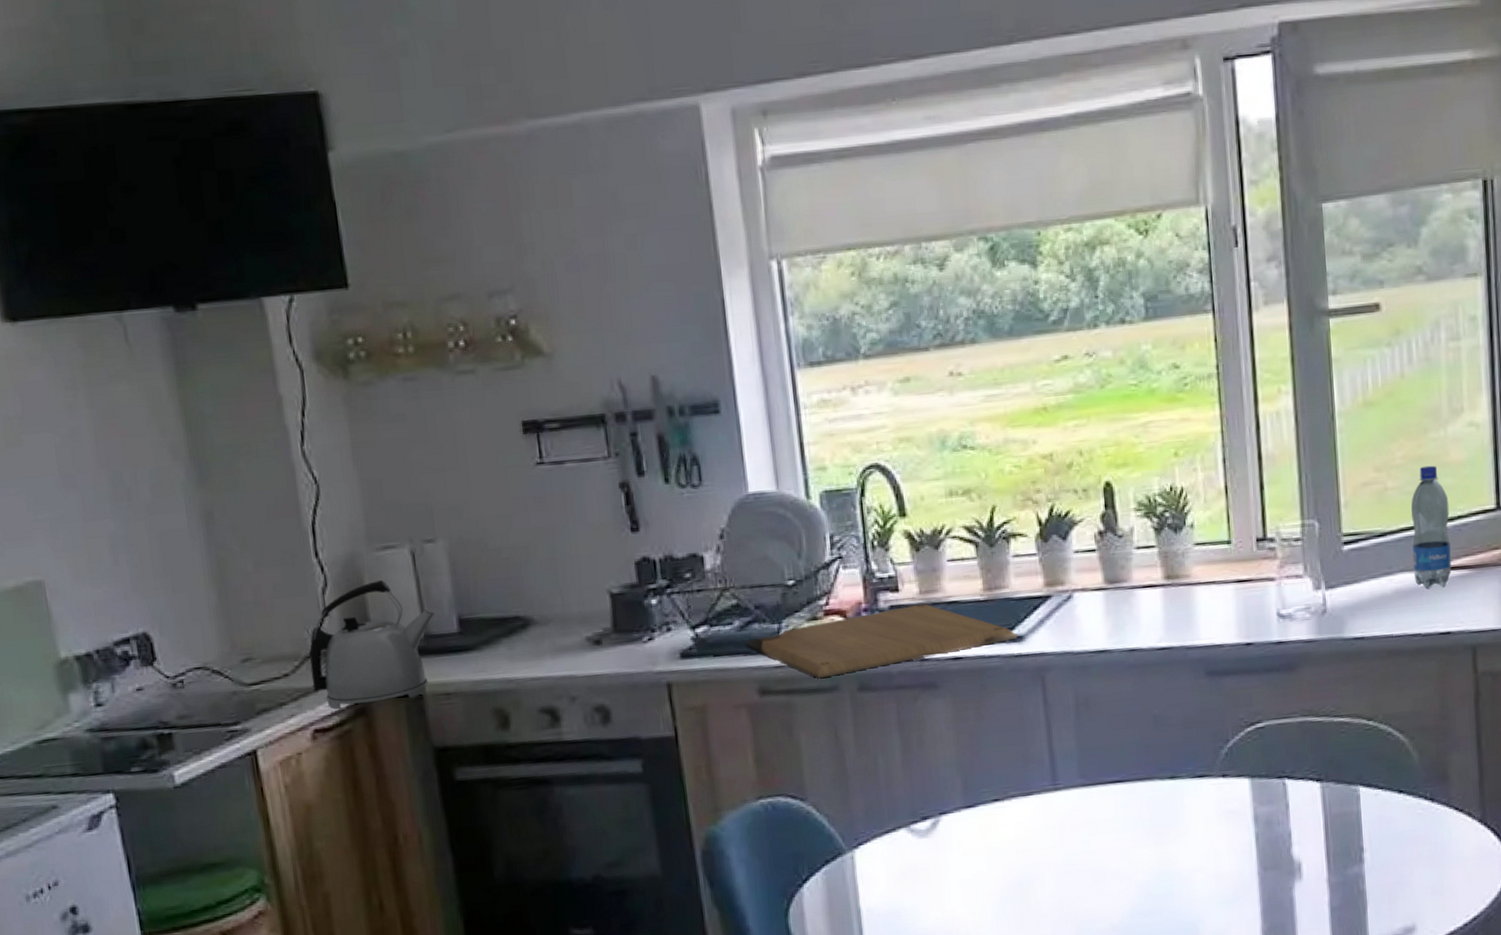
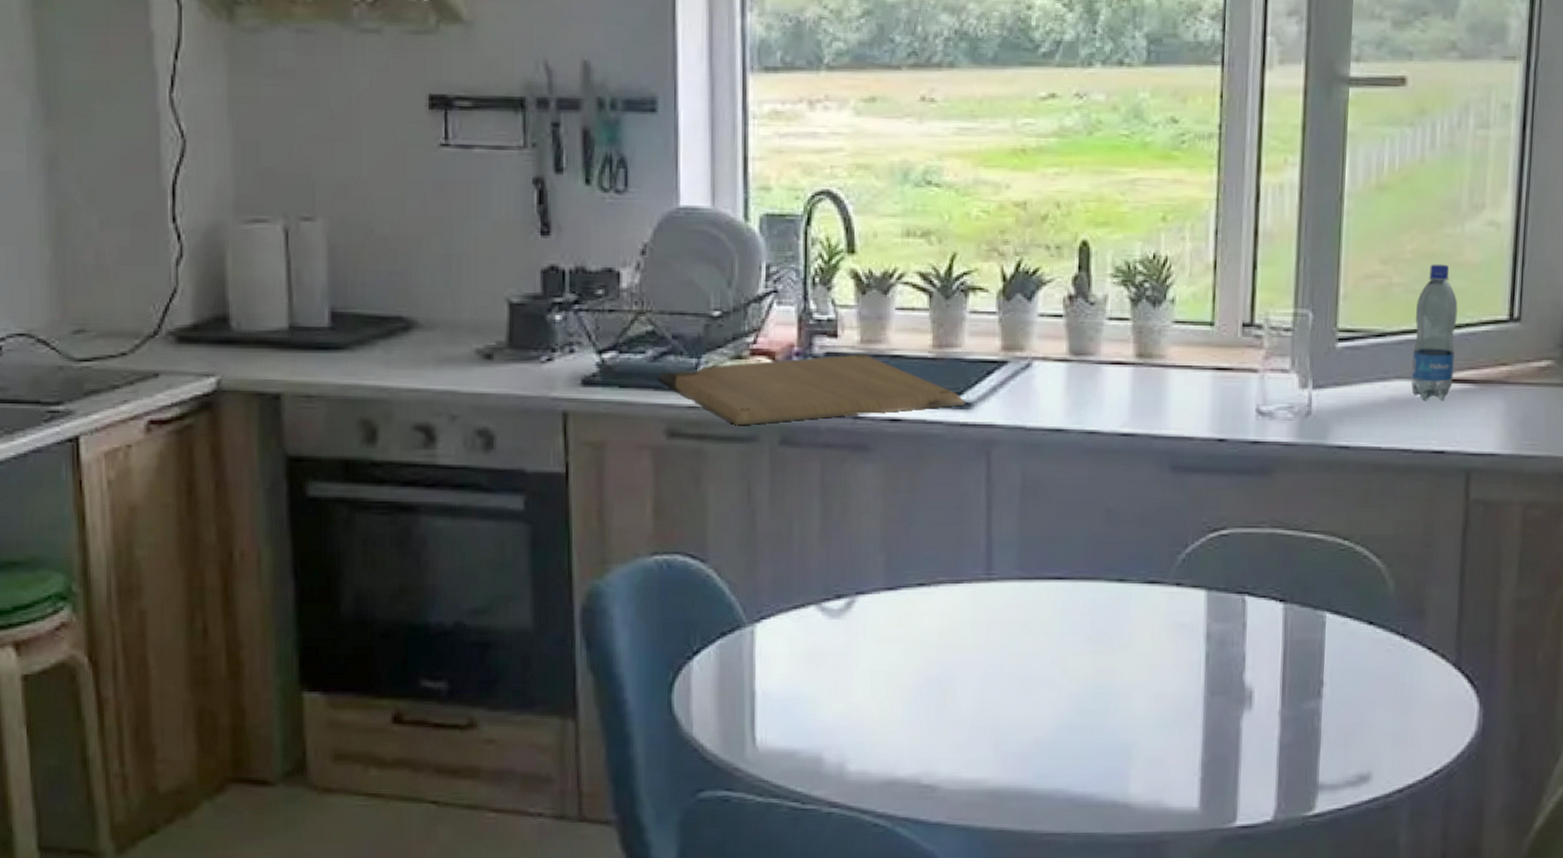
kettle: present [309,580,435,709] -> none [153,257,305,400]

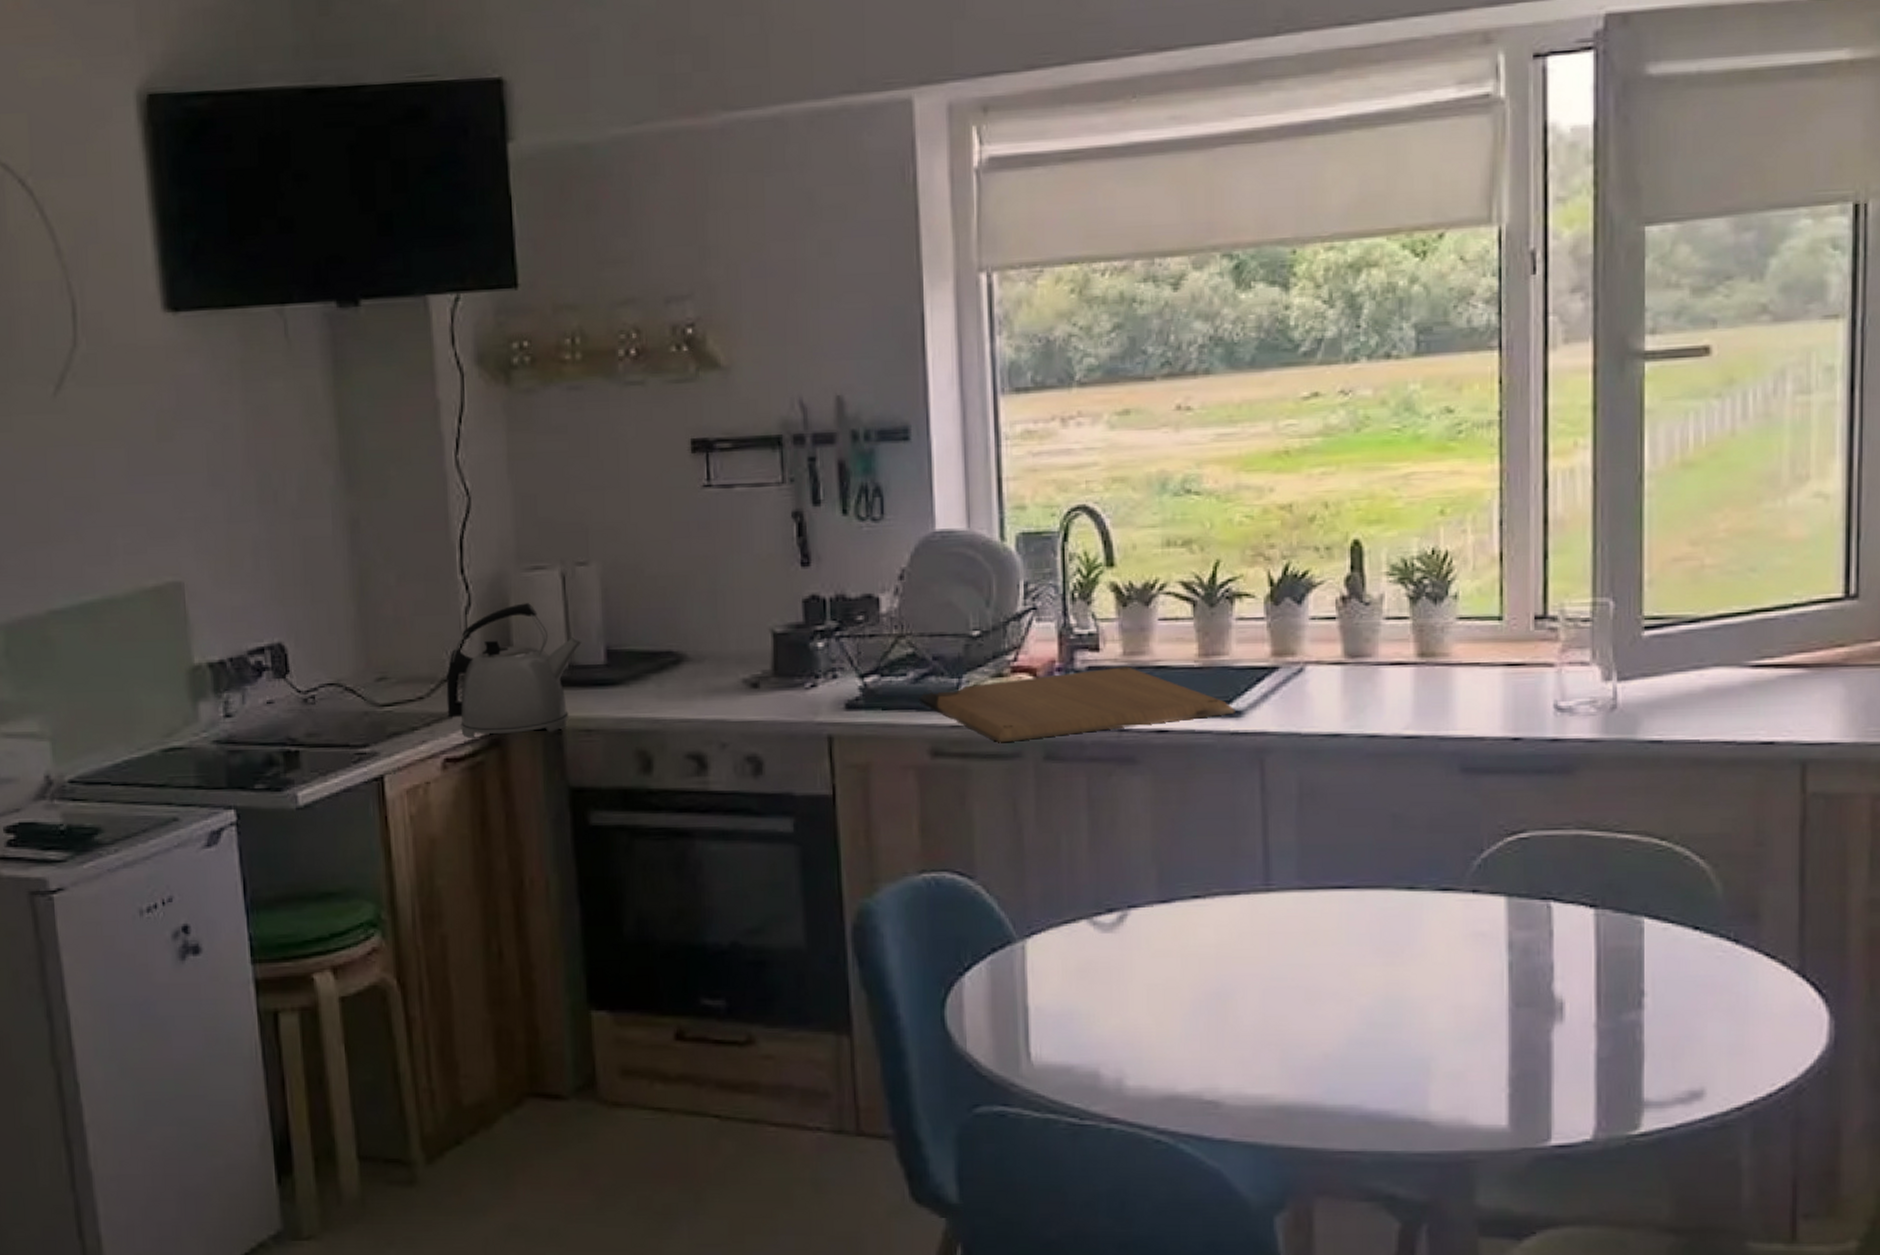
kettle: none [153,257,305,400] -> present [446,603,582,738]
bottle: present [1411,264,1458,400] -> none [1731,541,1783,688]

